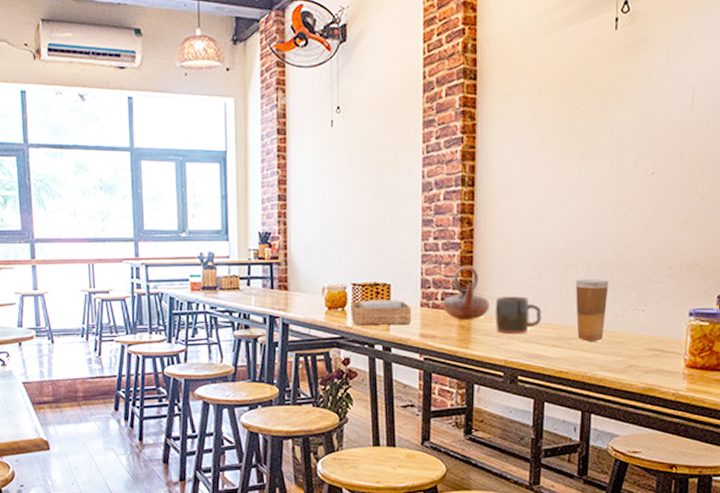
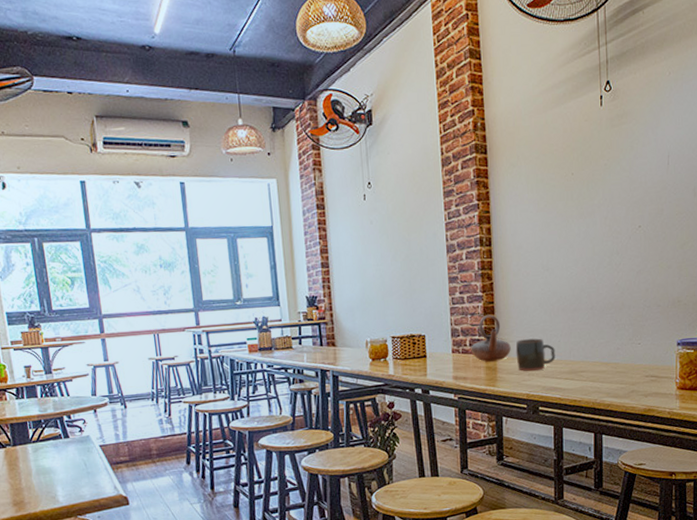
napkin holder: present [351,299,412,325] -> none [392,348,446,373]
beverage cup: present [575,279,609,342] -> none [581,319,610,373]

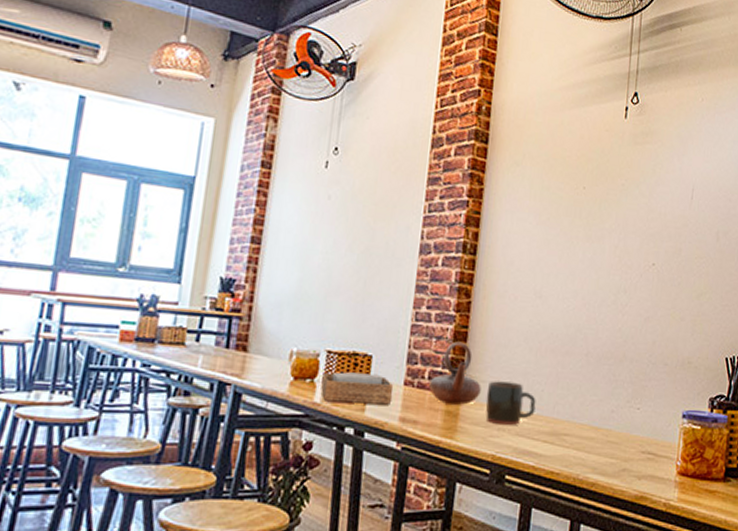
napkin holder: none [392,348,446,373] -> present [321,372,394,405]

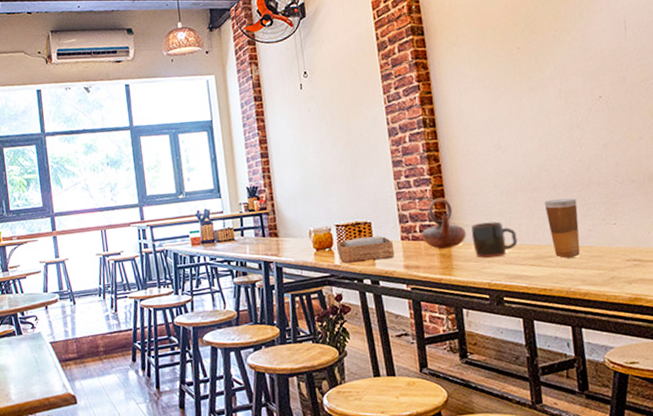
beverage cup: none [571,369,606,440] -> present [544,198,580,259]

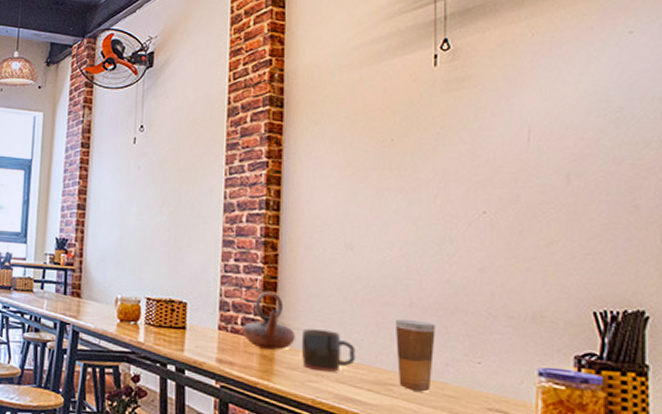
napkin holder: present [337,235,395,263] -> none [143,316,209,347]

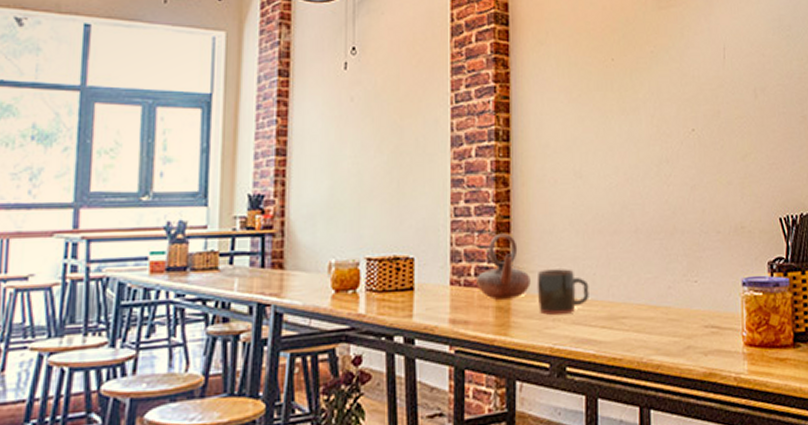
beverage cup: present [395,319,436,392] -> none [623,246,659,321]

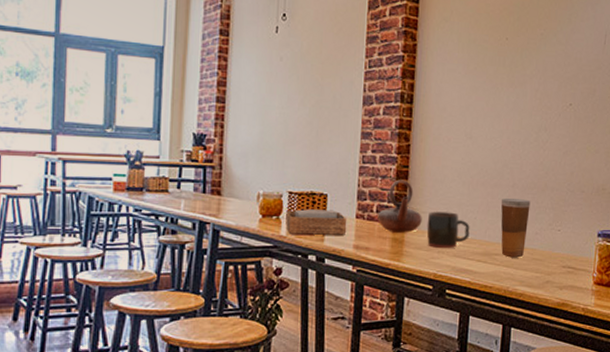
napkin holder: none [364,277,440,311] -> present [286,209,347,235]
beverage cup: none [623,246,659,321] -> present [501,198,531,258]

